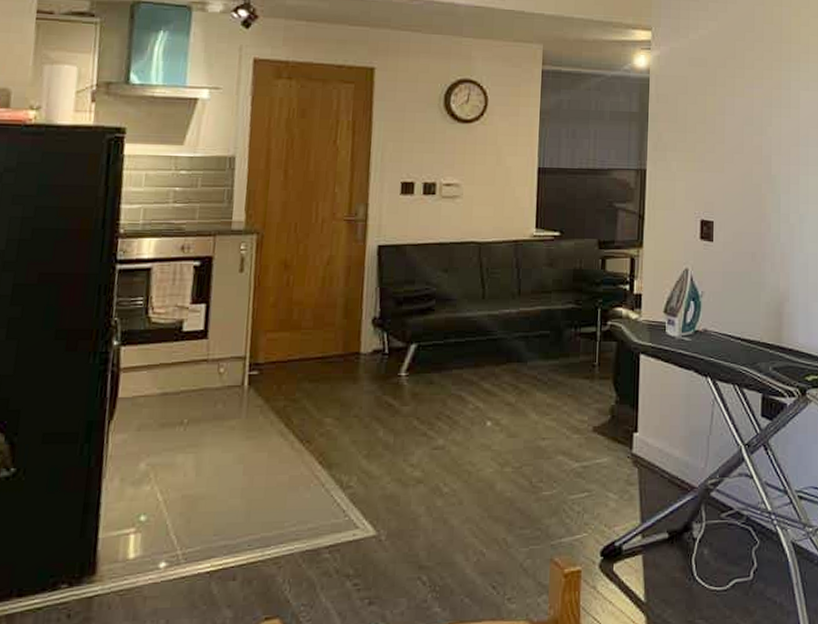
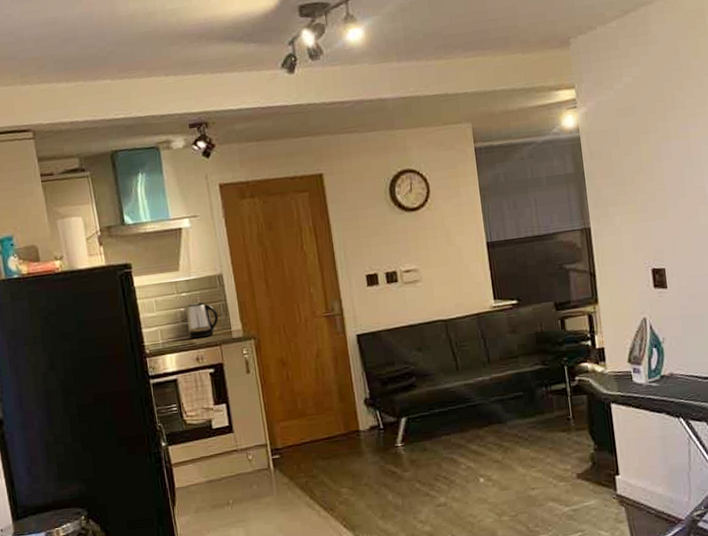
kettle: none [178,183,220,225] -> present [184,301,219,339]

